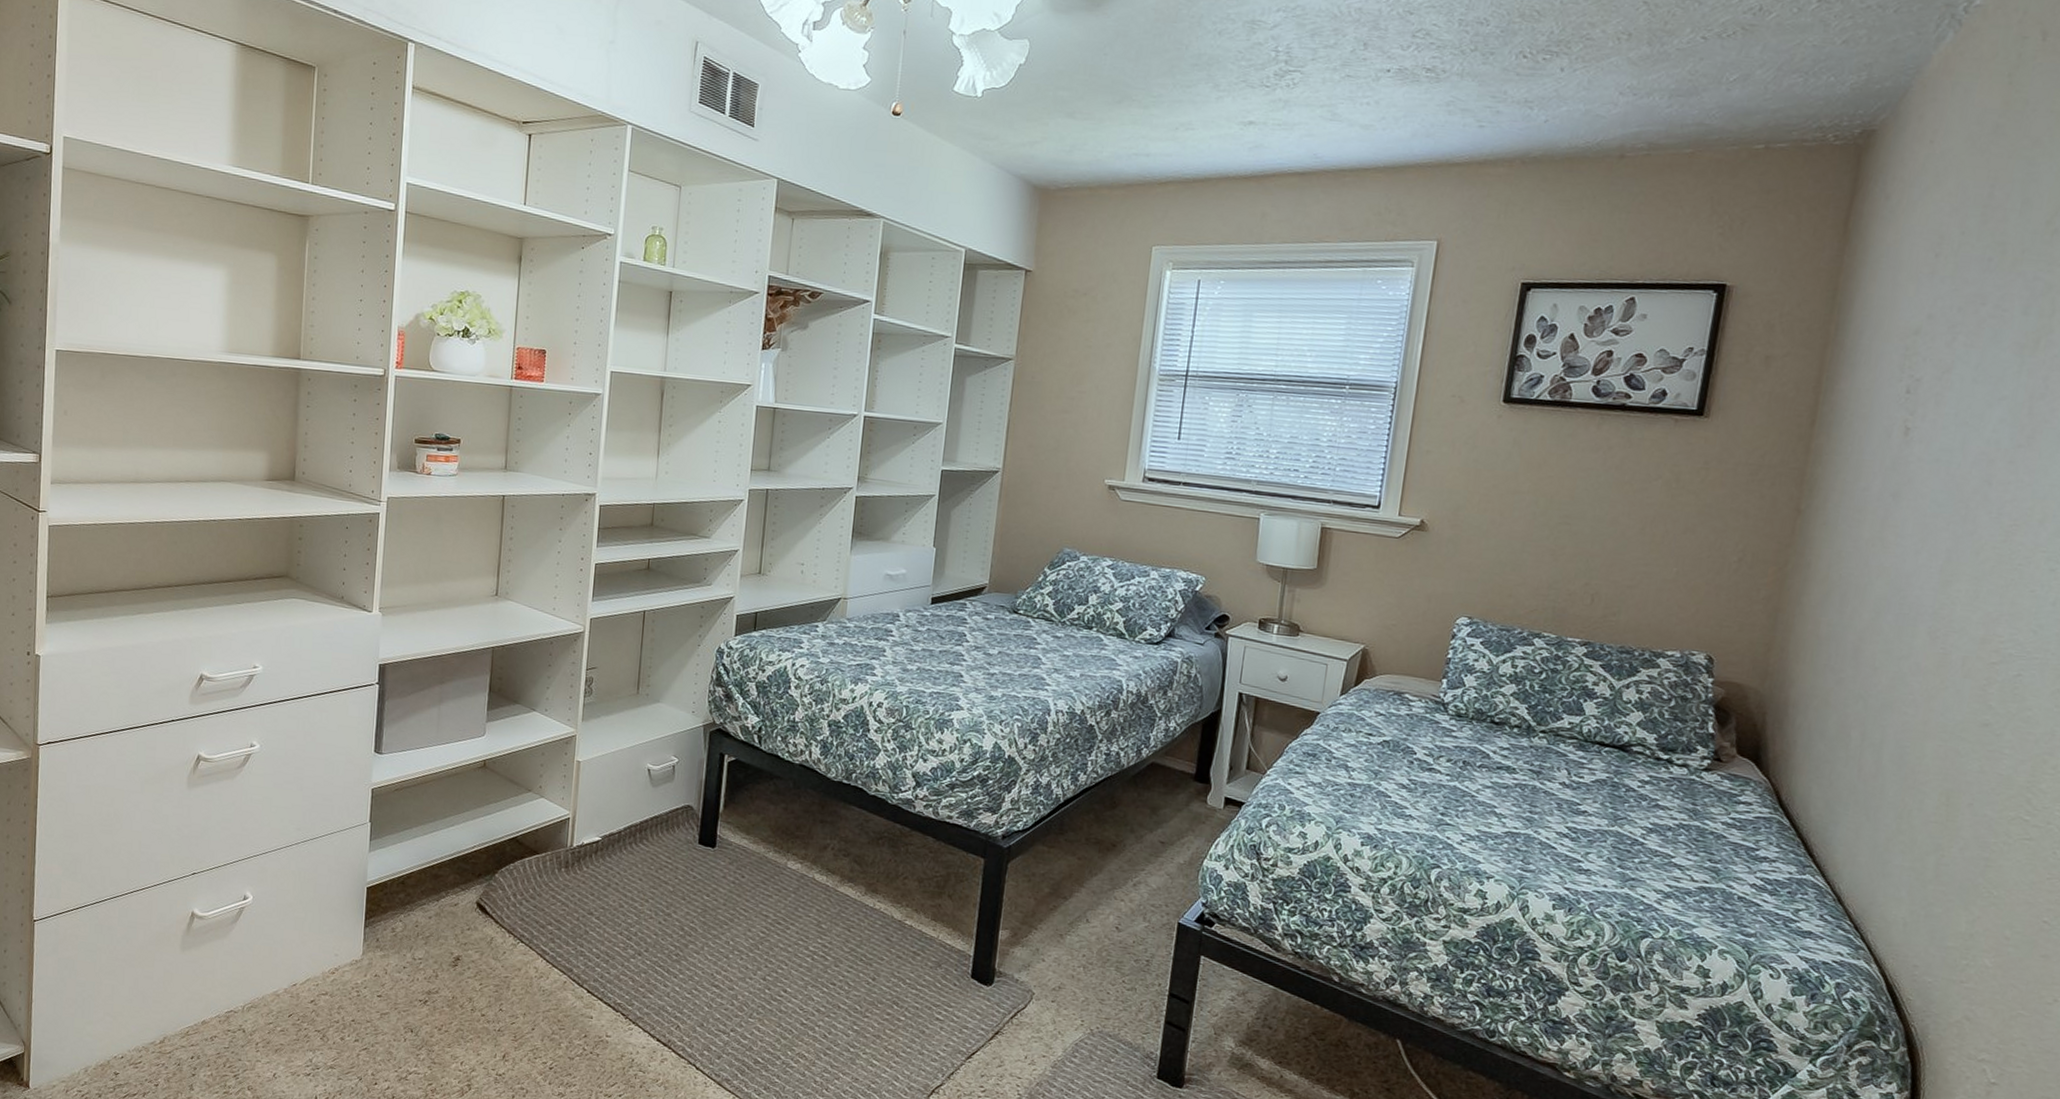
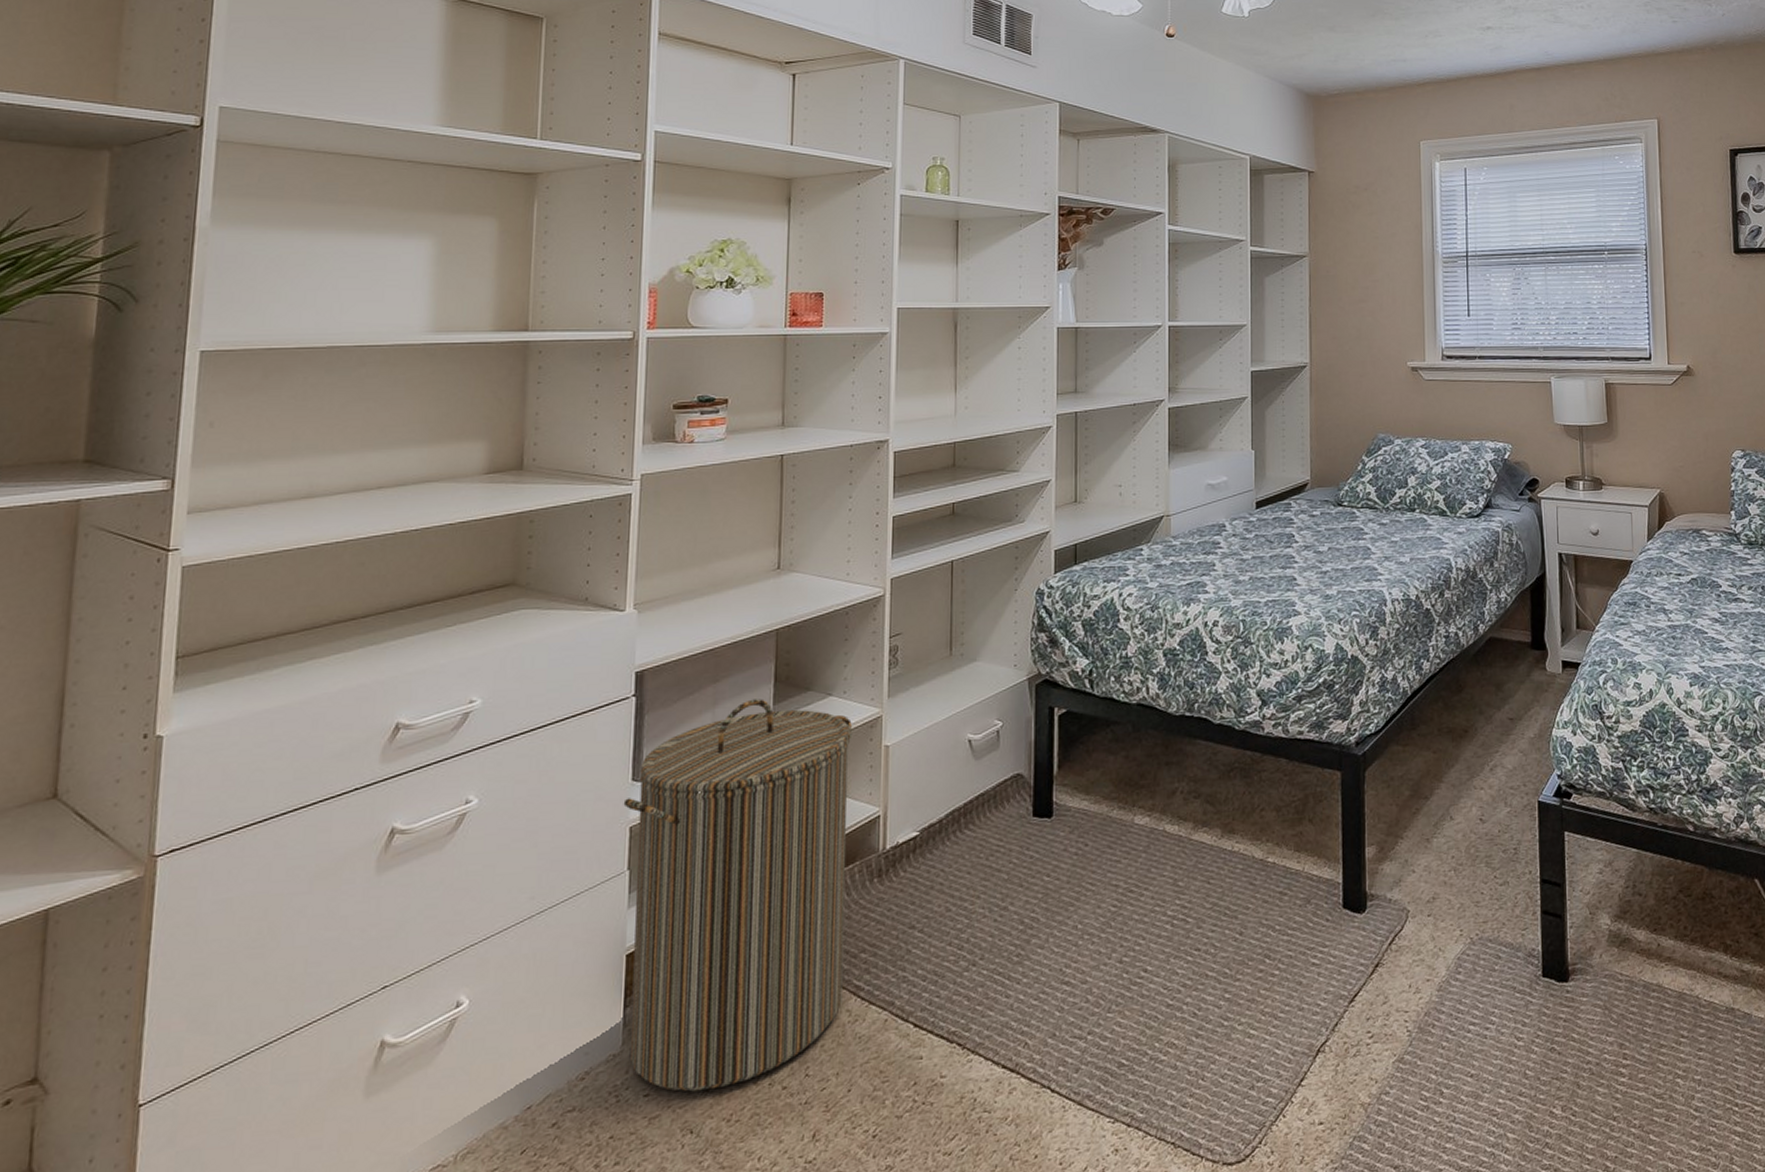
laundry hamper: none [367,702,552,1004] -> present [623,699,853,1092]

